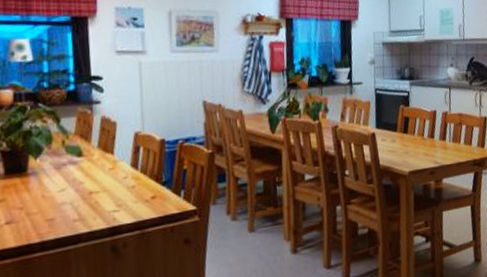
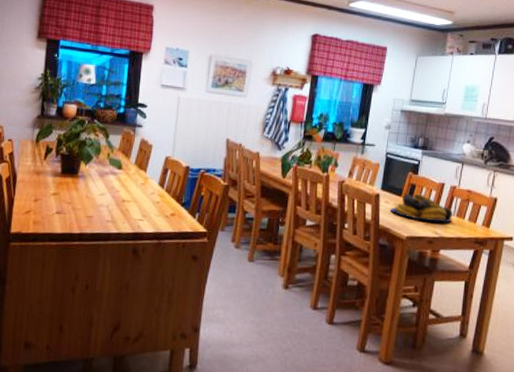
fruit bowl: none [388,125,449,153] -> present [390,193,454,223]

